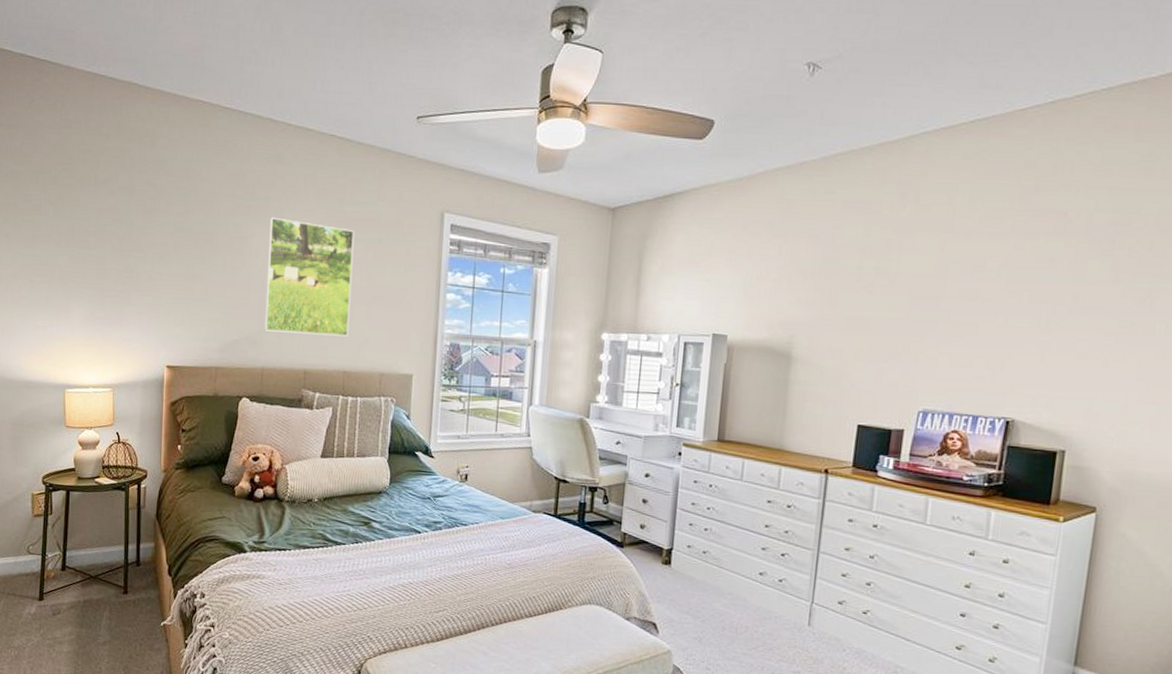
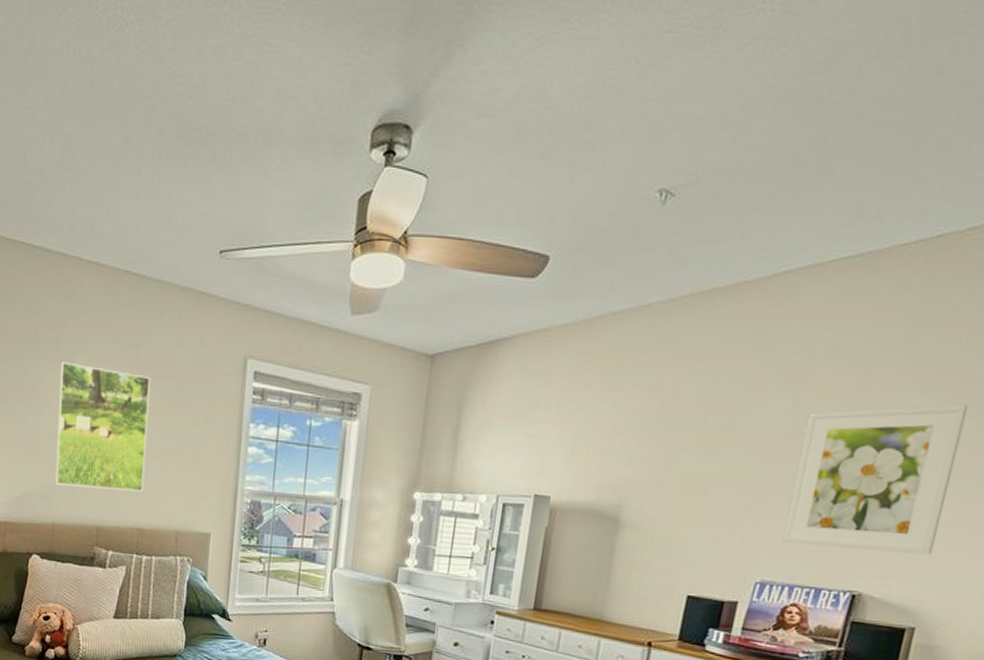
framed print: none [939,247,1092,383] -> present [782,404,969,555]

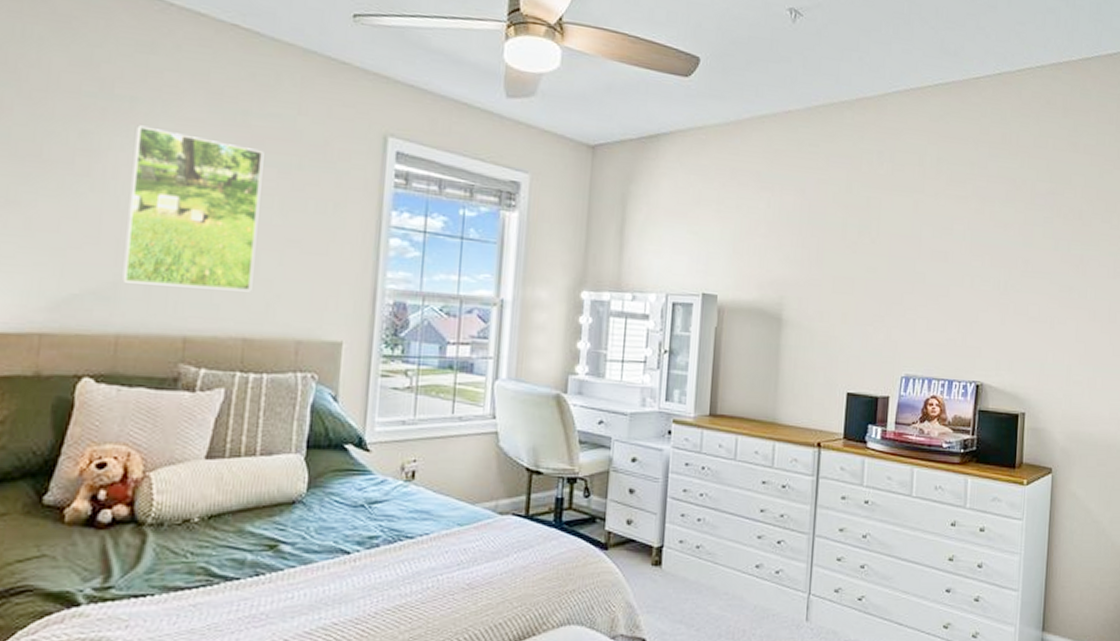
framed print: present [782,404,969,555] -> none [918,214,1037,346]

